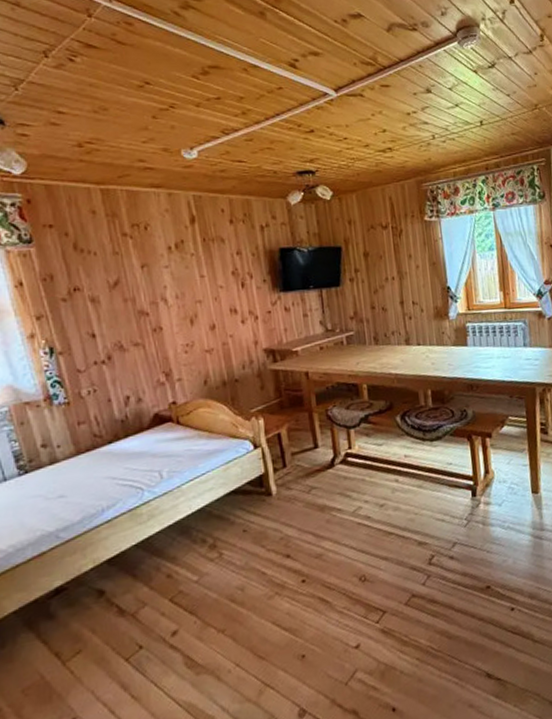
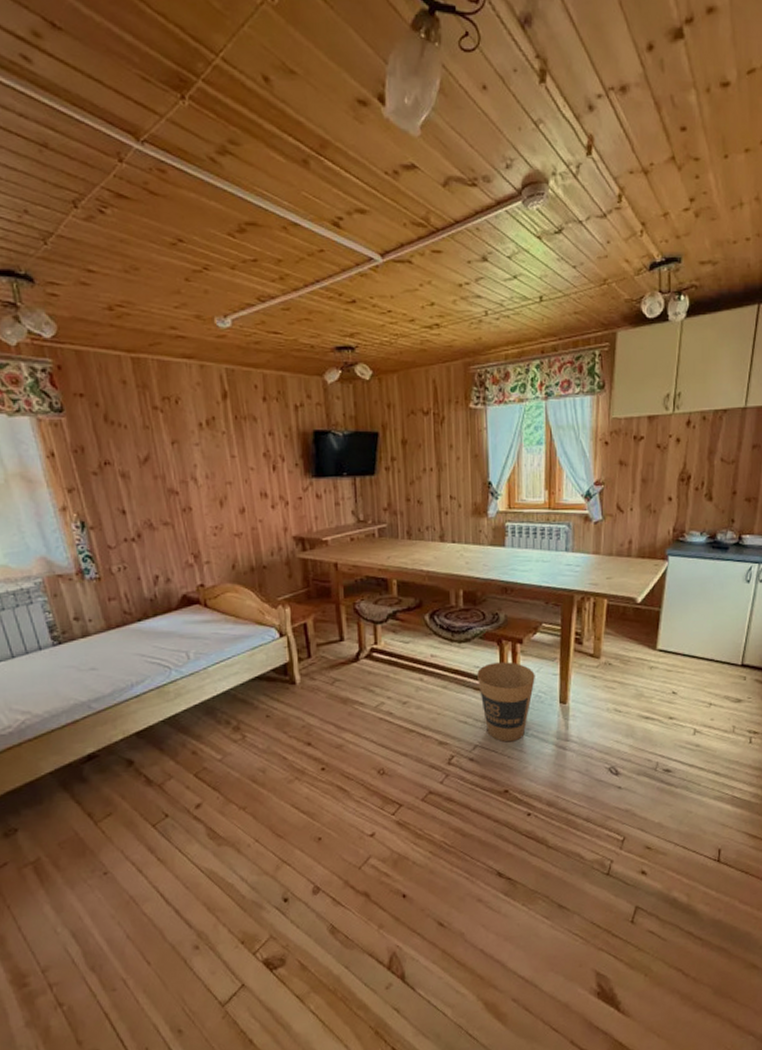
trash can: none [450,456,507,537] -> present [477,662,535,742]

